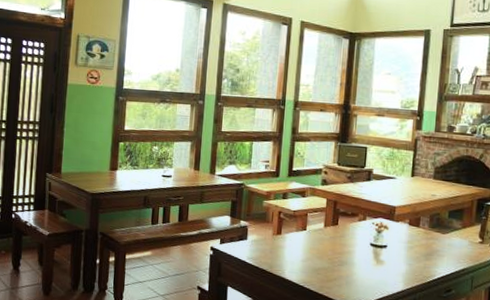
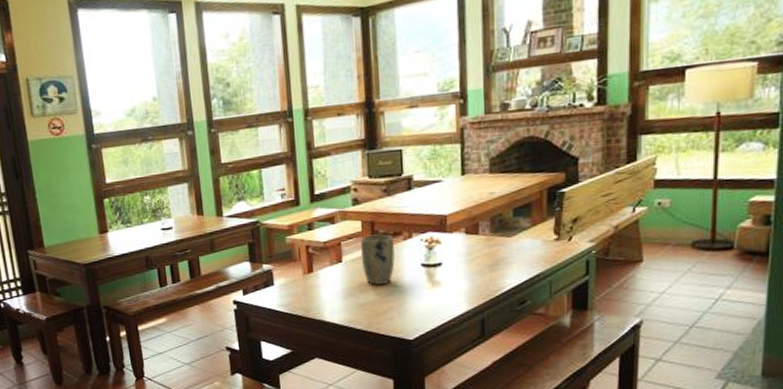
plant pot: none [322,211,352,255] -> present [360,234,396,285]

